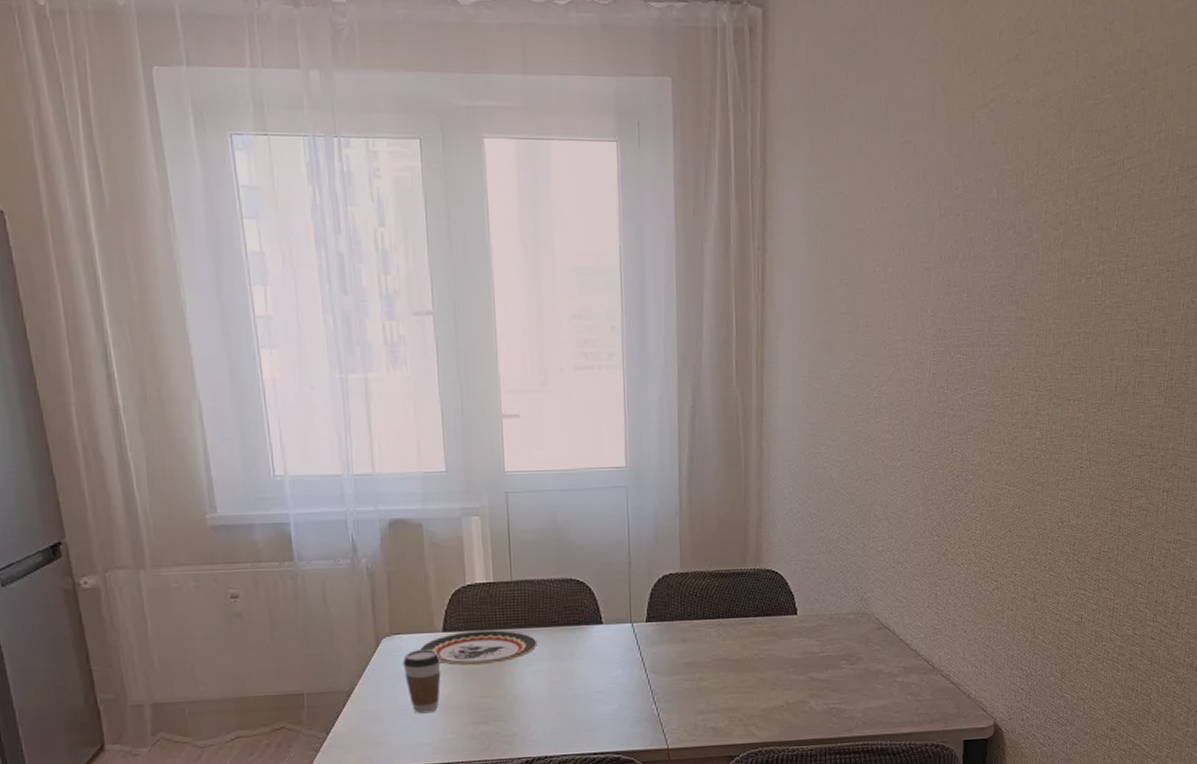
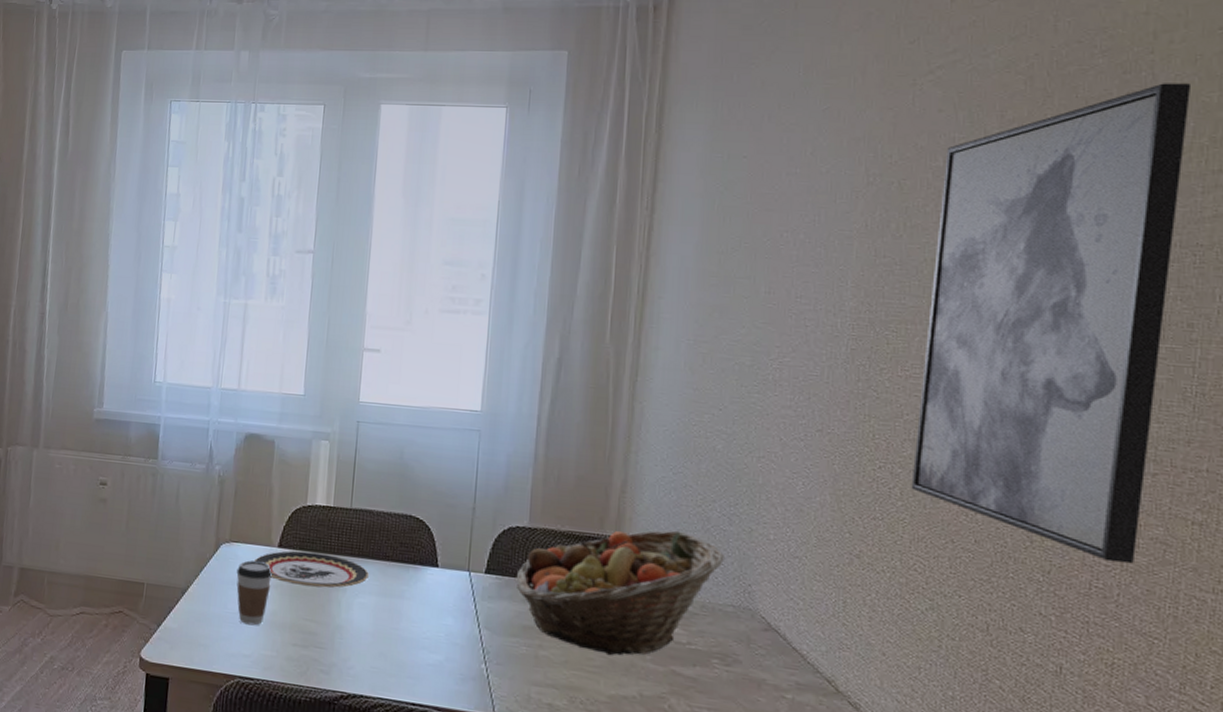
fruit basket: none [674,555,845,675] -> present [516,530,724,656]
wall art: none [980,117,1169,530] -> present [911,83,1192,564]

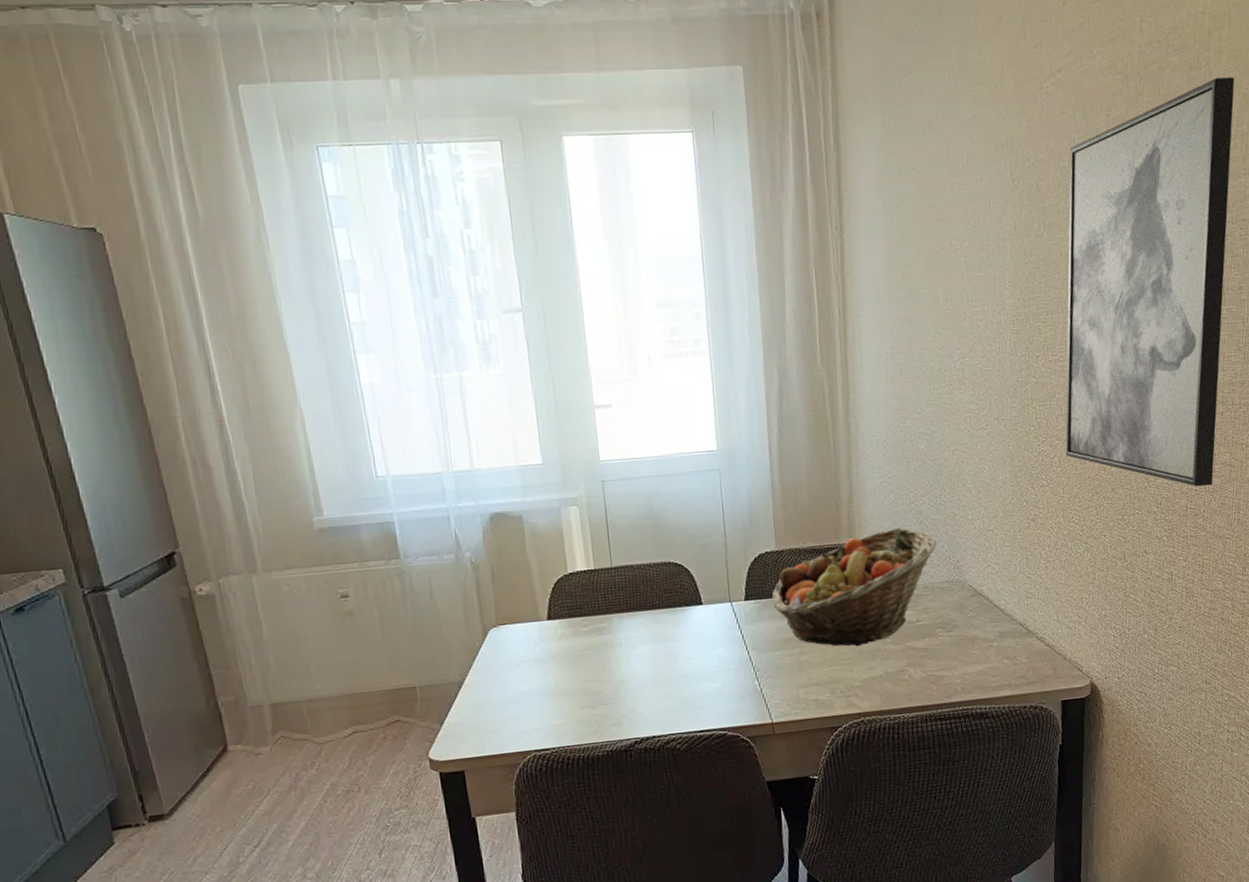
coffee cup: present [236,560,272,626] -> none [510,637,548,701]
plate: present [255,551,369,588] -> none [526,615,640,652]

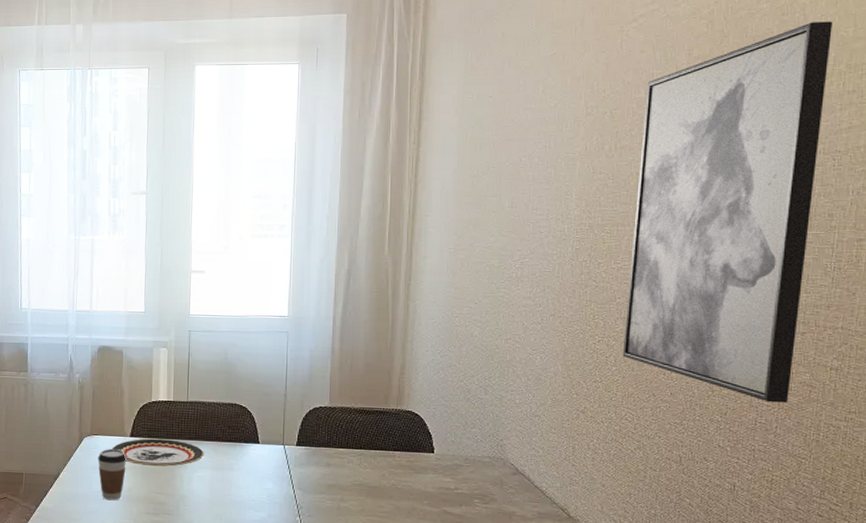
coffee cup: none [510,637,548,701] -> present [98,448,127,501]
plate: none [526,615,640,652] -> present [112,438,204,467]
fruit basket: present [772,527,937,647] -> none [321,401,481,503]

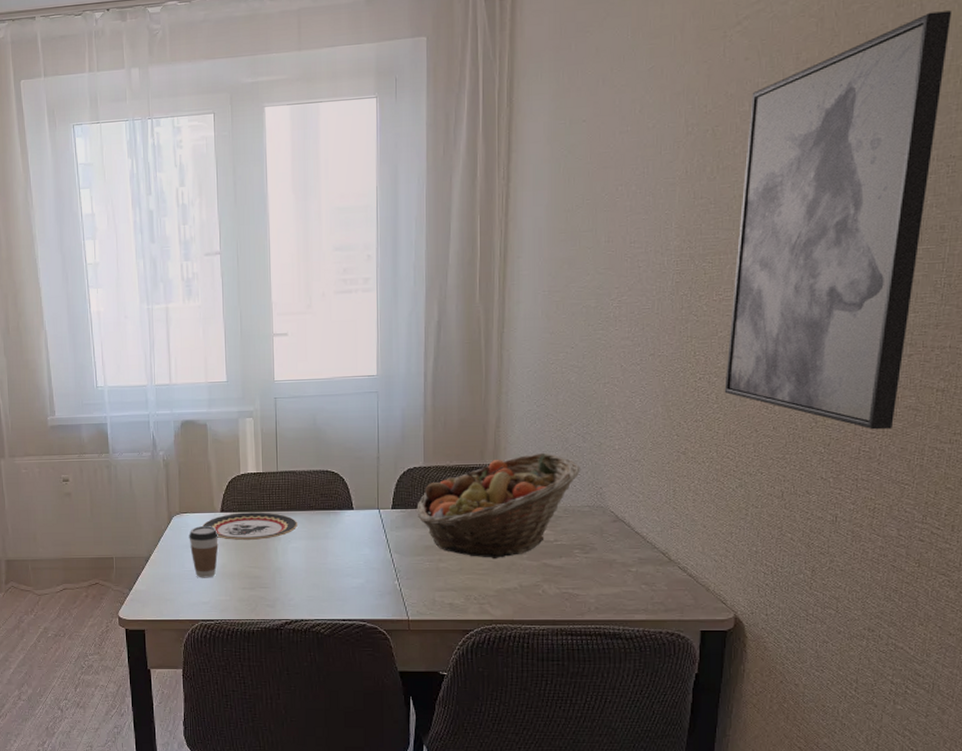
fruit basket: none [321,401,481,503] -> present [417,452,580,559]

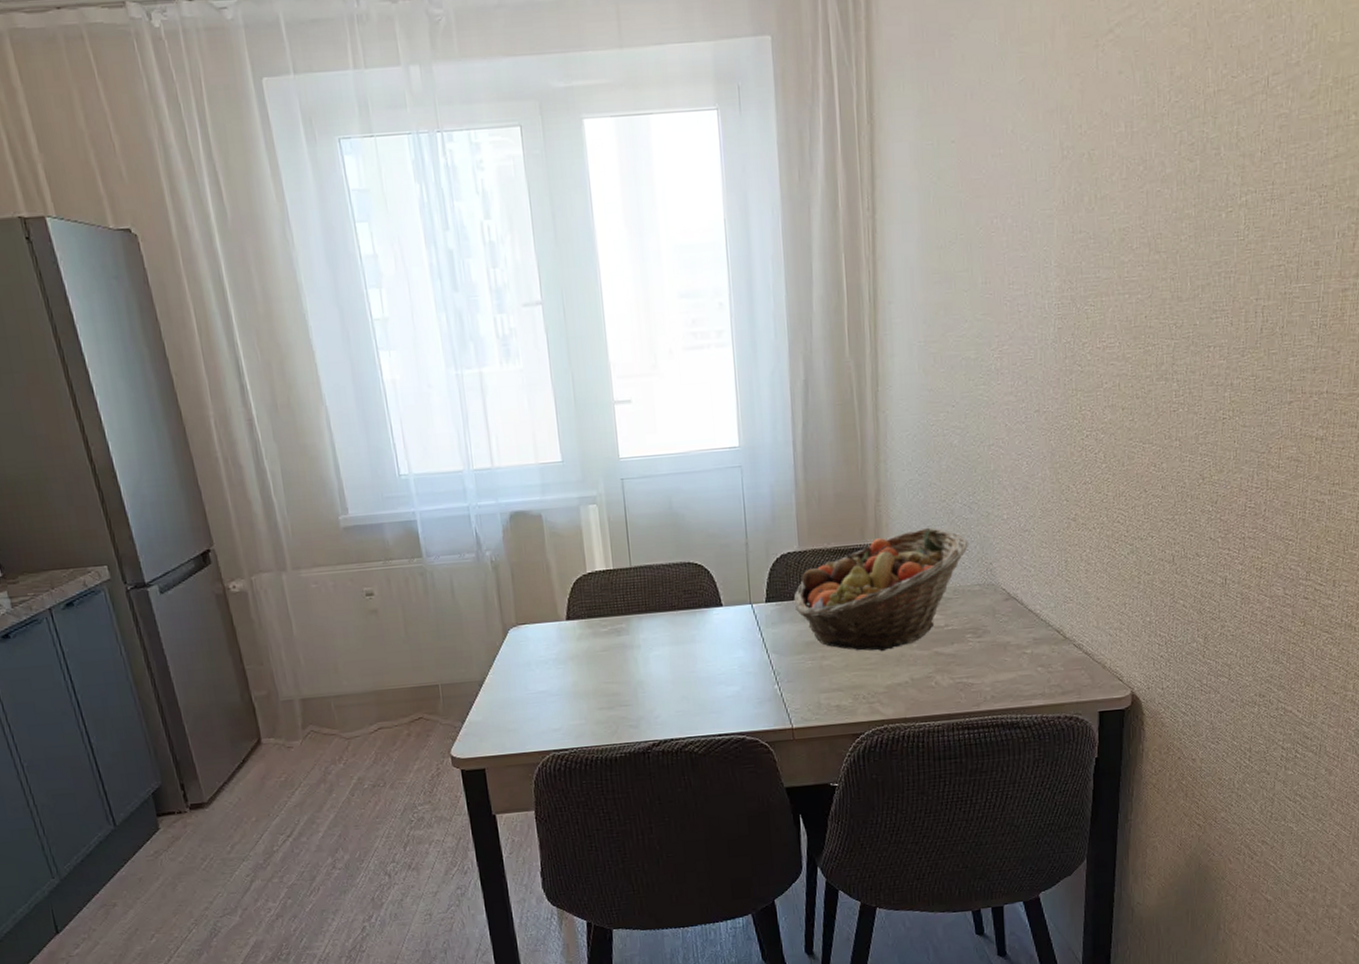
coffee cup: present [189,525,219,578] -> none [530,637,567,701]
plate: present [202,512,298,540] -> none [545,616,659,653]
wall art: present [724,10,952,430] -> none [1112,24,1321,484]

